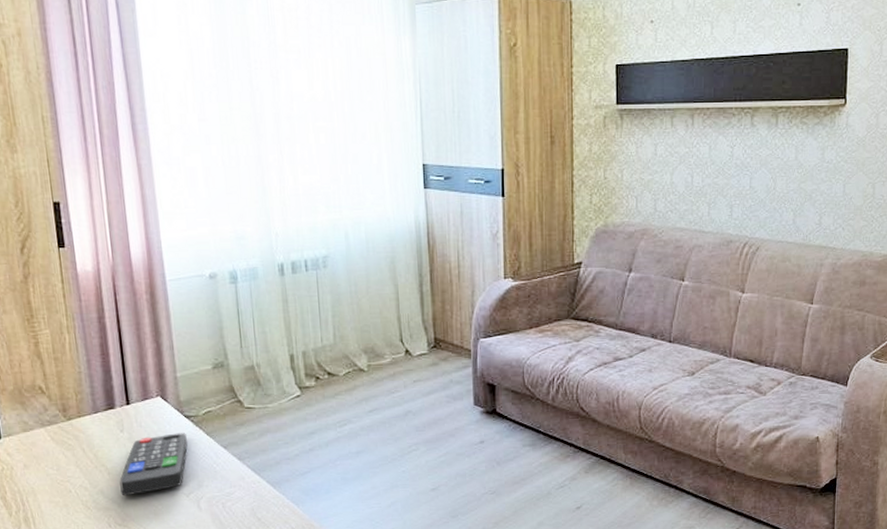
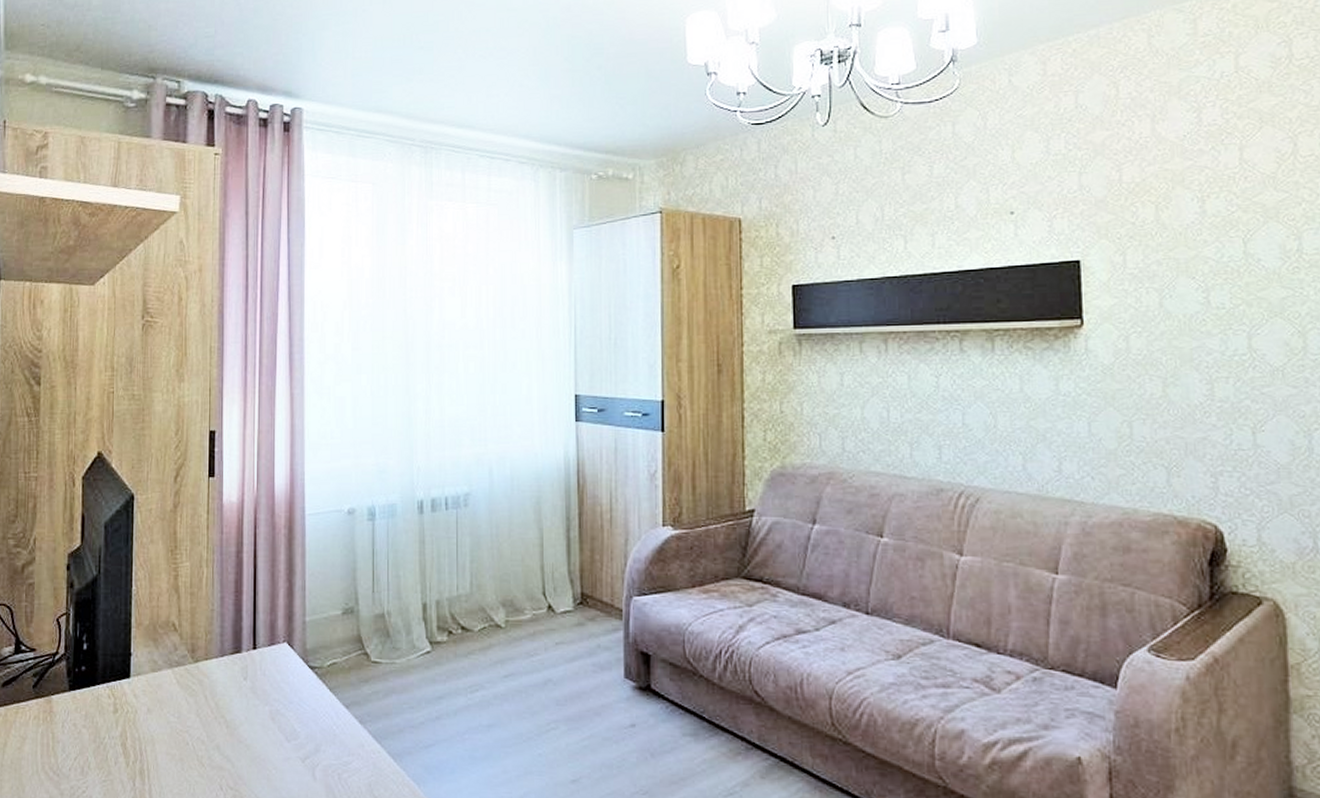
remote control: present [119,433,188,496] -> none [237,685,309,755]

